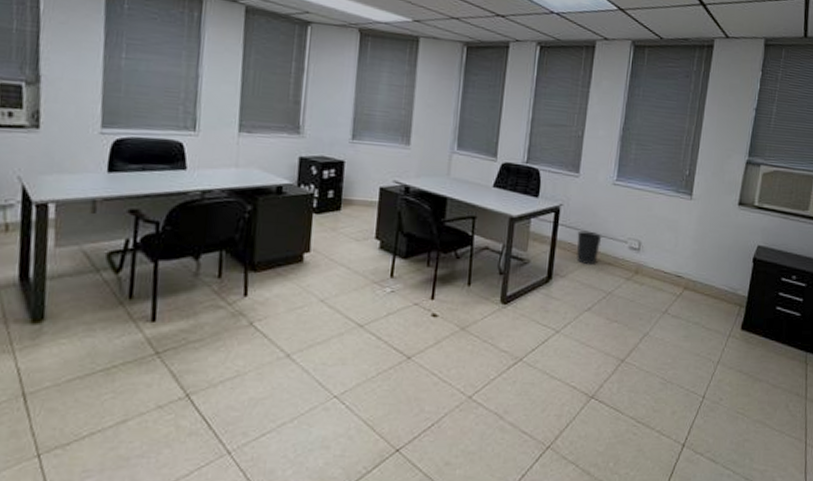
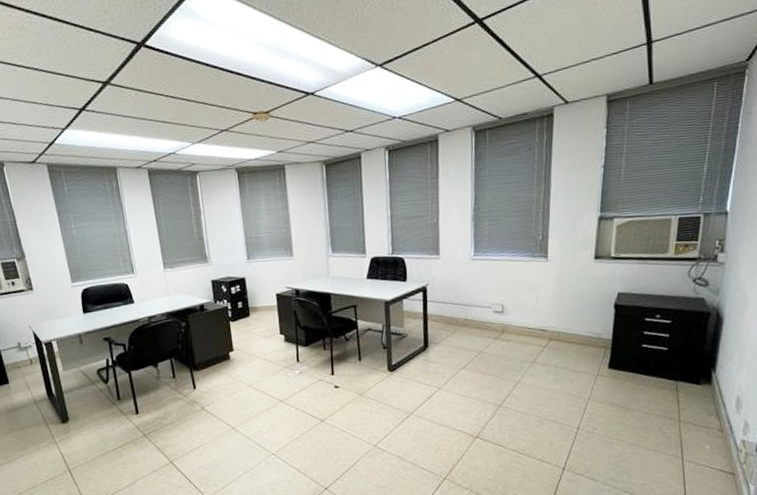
wastebasket: present [576,230,602,266] -> none [445,303,468,332]

